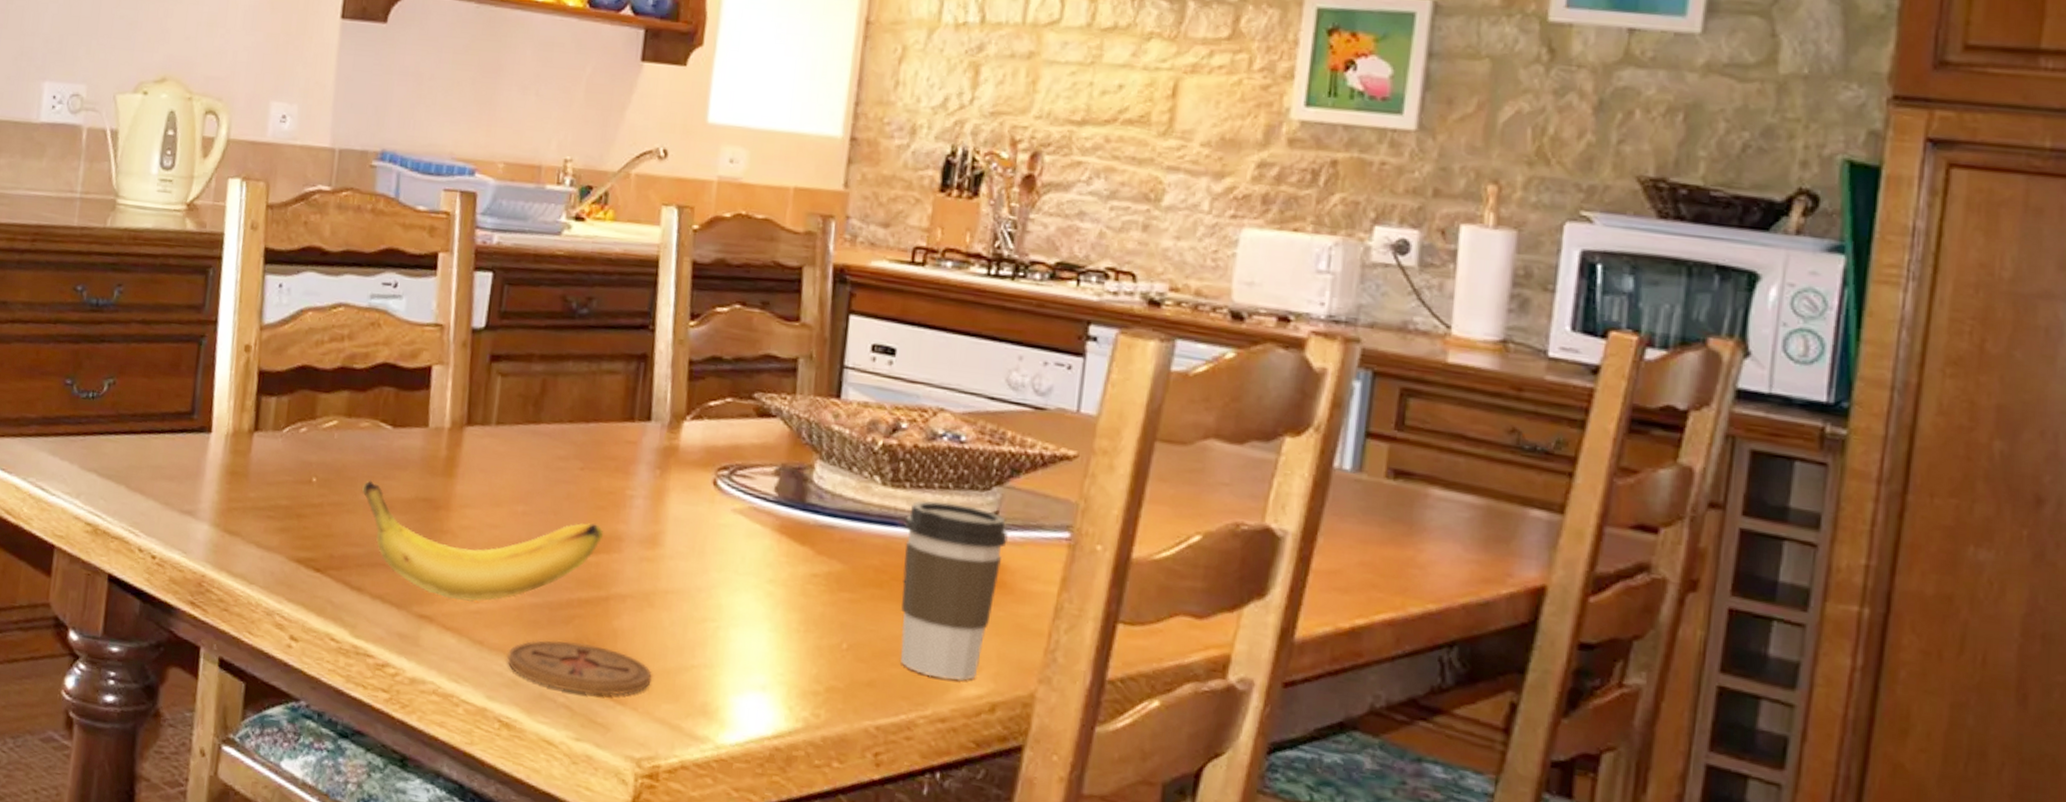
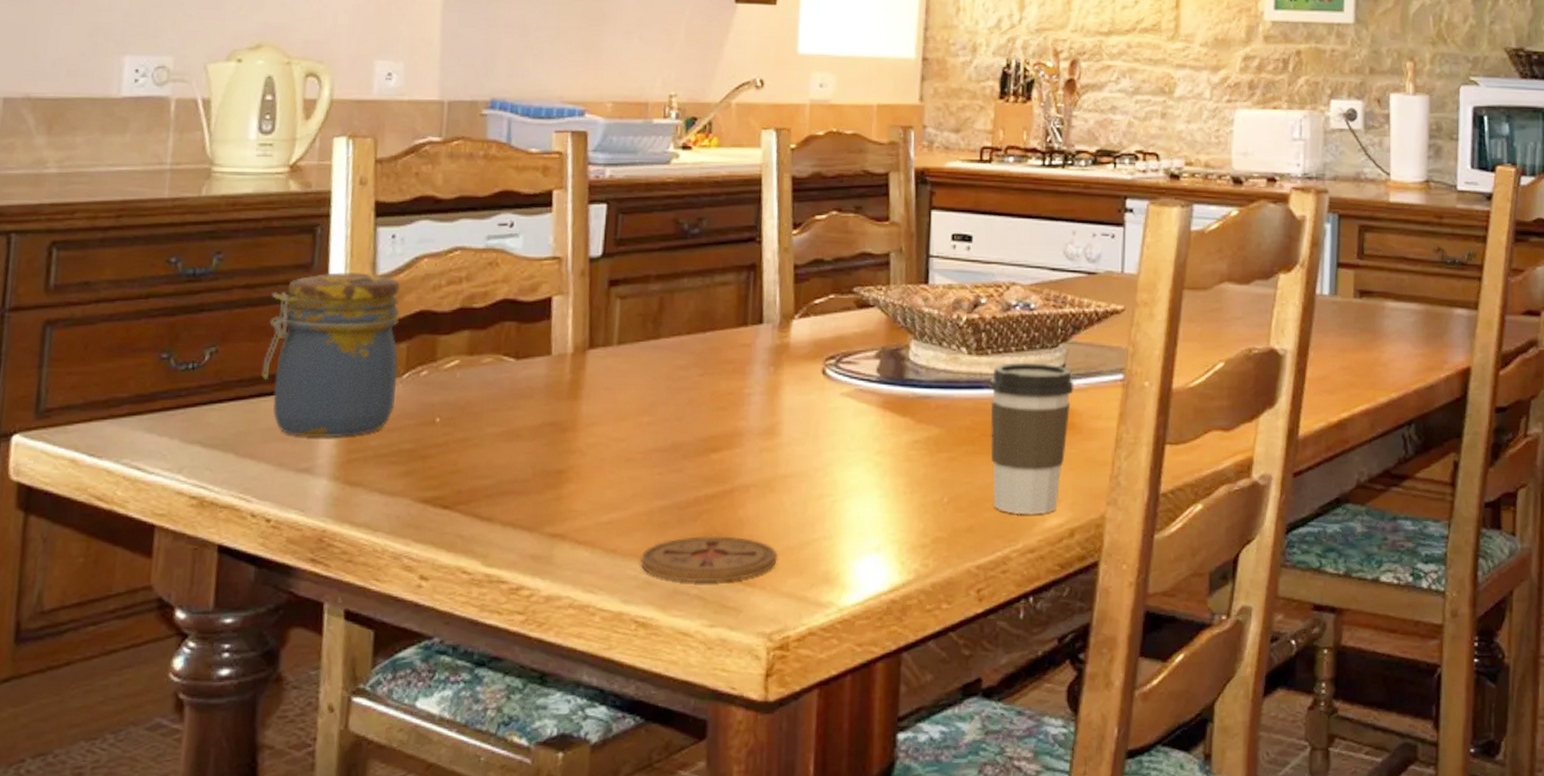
jar: none [153,316,285,485] -> present [261,272,401,438]
banana: present [362,480,603,602] -> none [488,413,725,515]

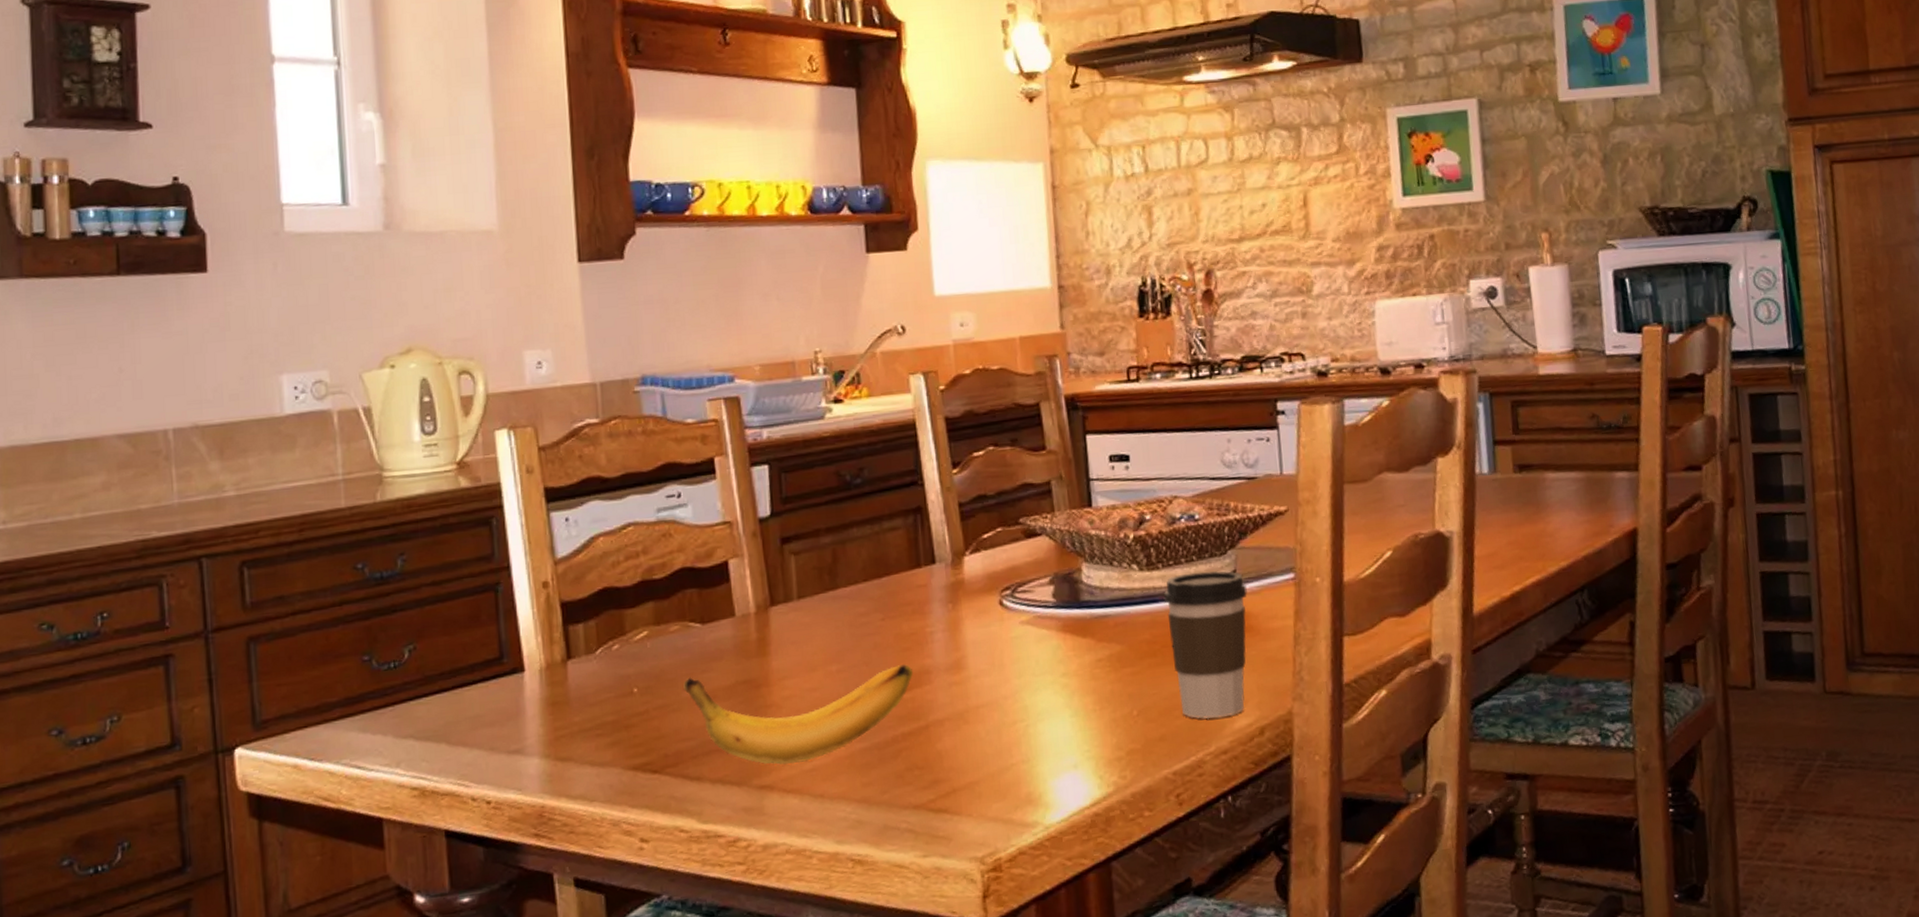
jar: present [261,272,401,438] -> none [459,558,592,721]
banana: none [488,413,725,515] -> present [683,663,913,765]
coaster: present [640,536,777,583] -> none [848,769,980,818]

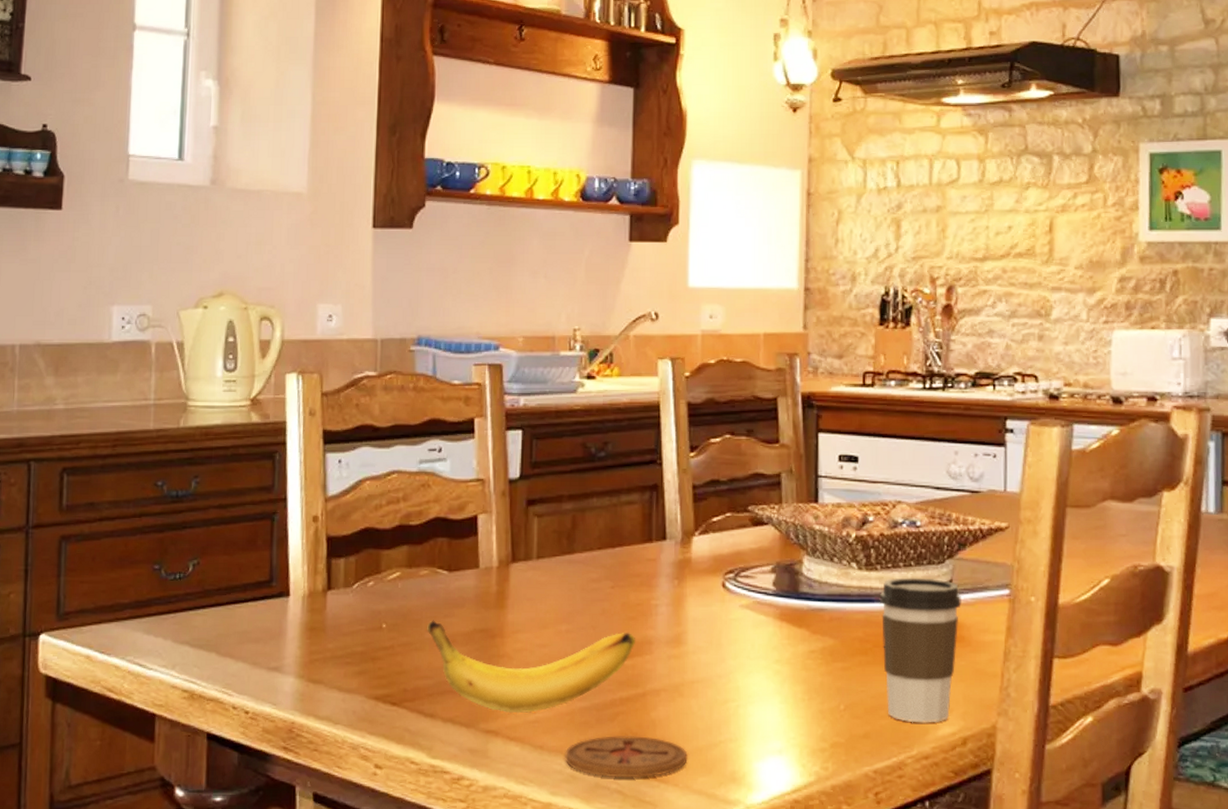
coaster: none [848,769,980,818] -> present [565,736,688,779]

